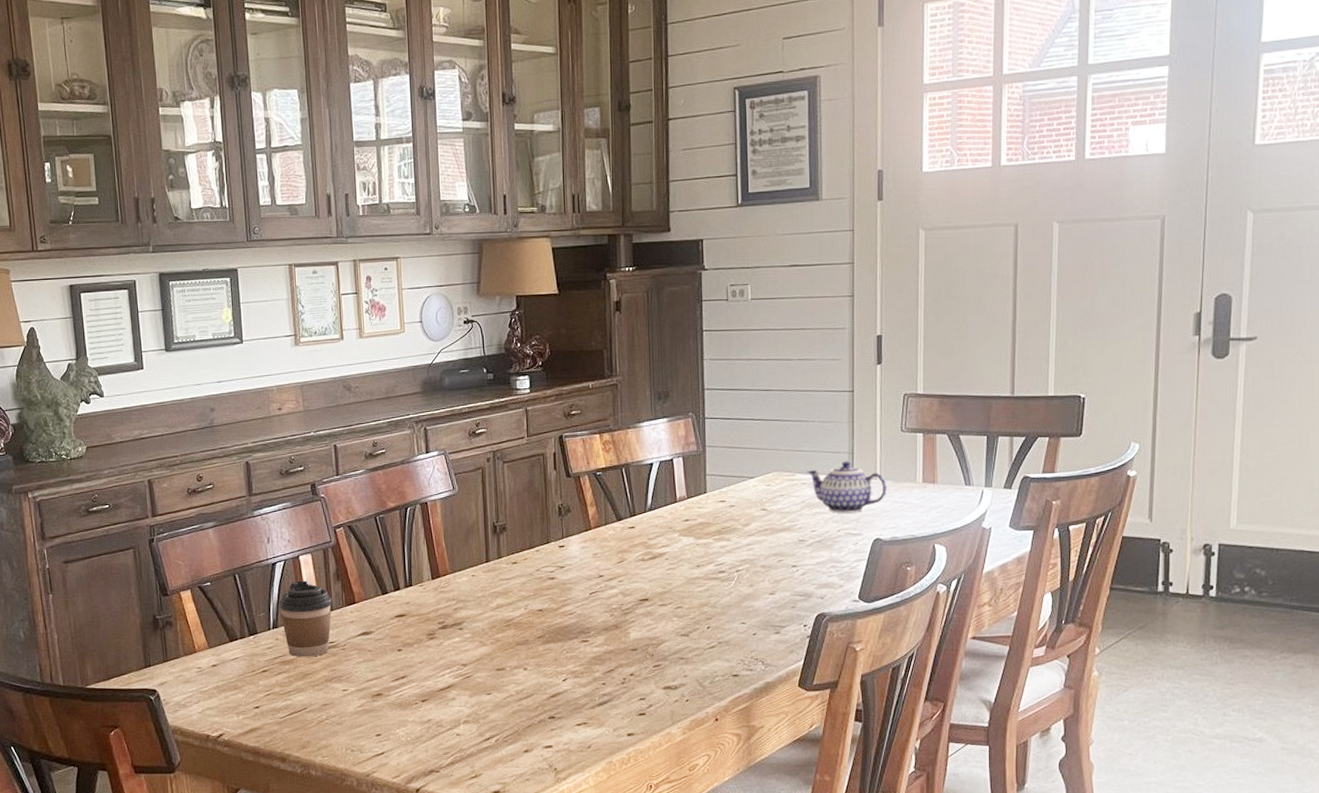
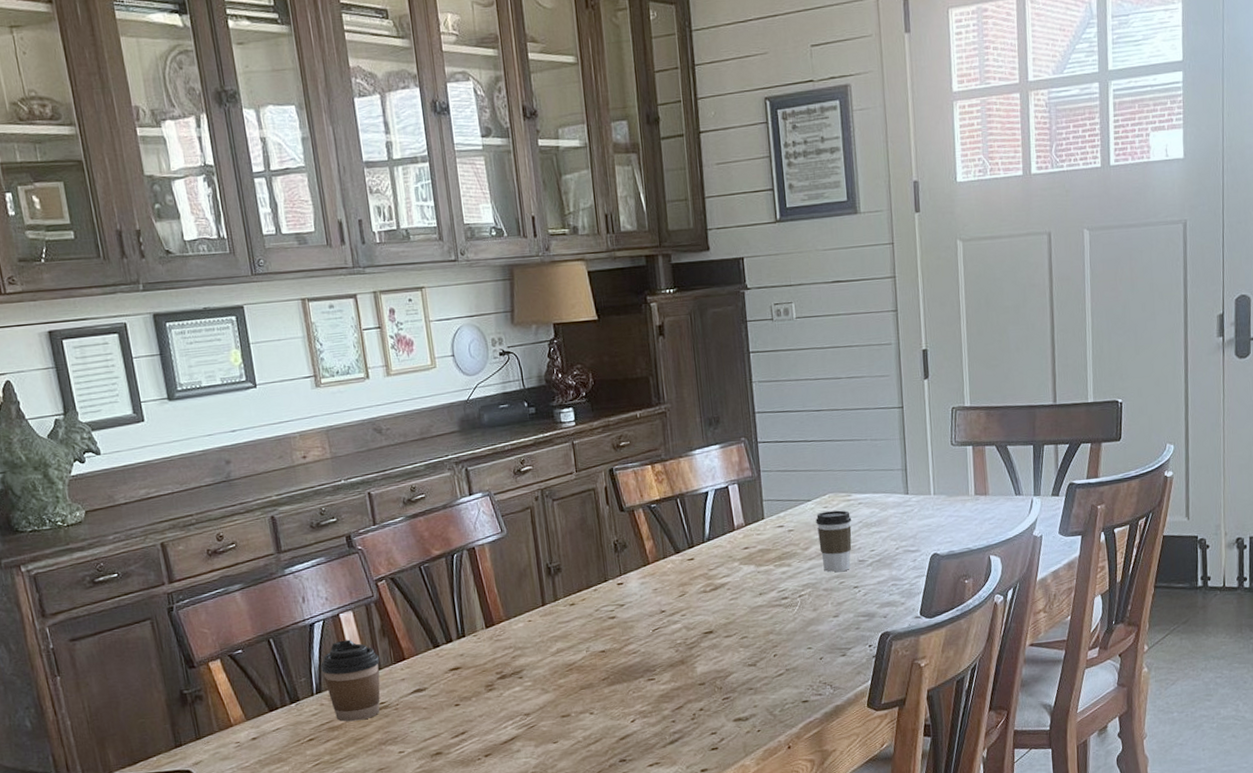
coffee cup: none [758,489,794,550] -> present [816,510,852,572]
teapot: present [806,461,887,513] -> none [862,478,942,531]

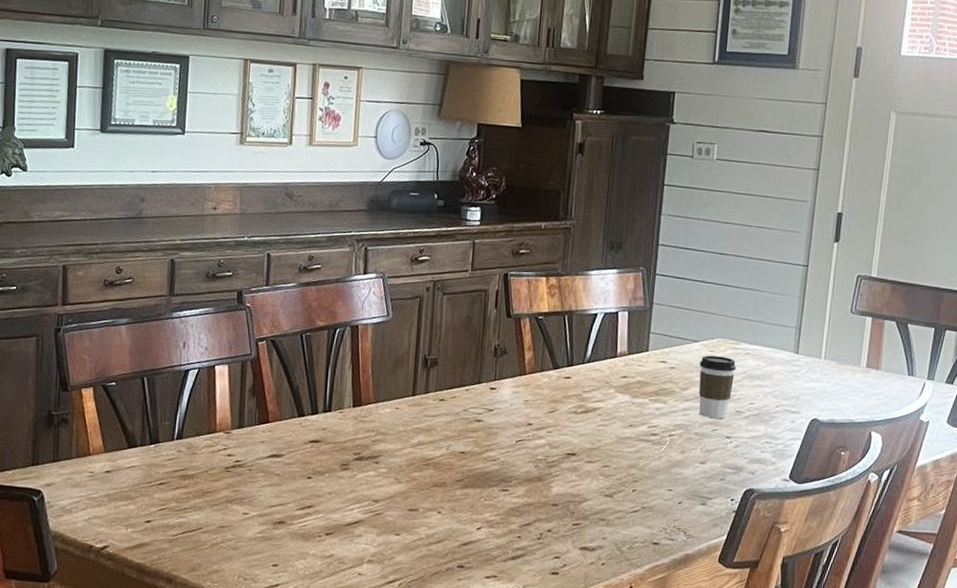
coffee cup: present [321,639,381,722] -> none [186,392,245,475]

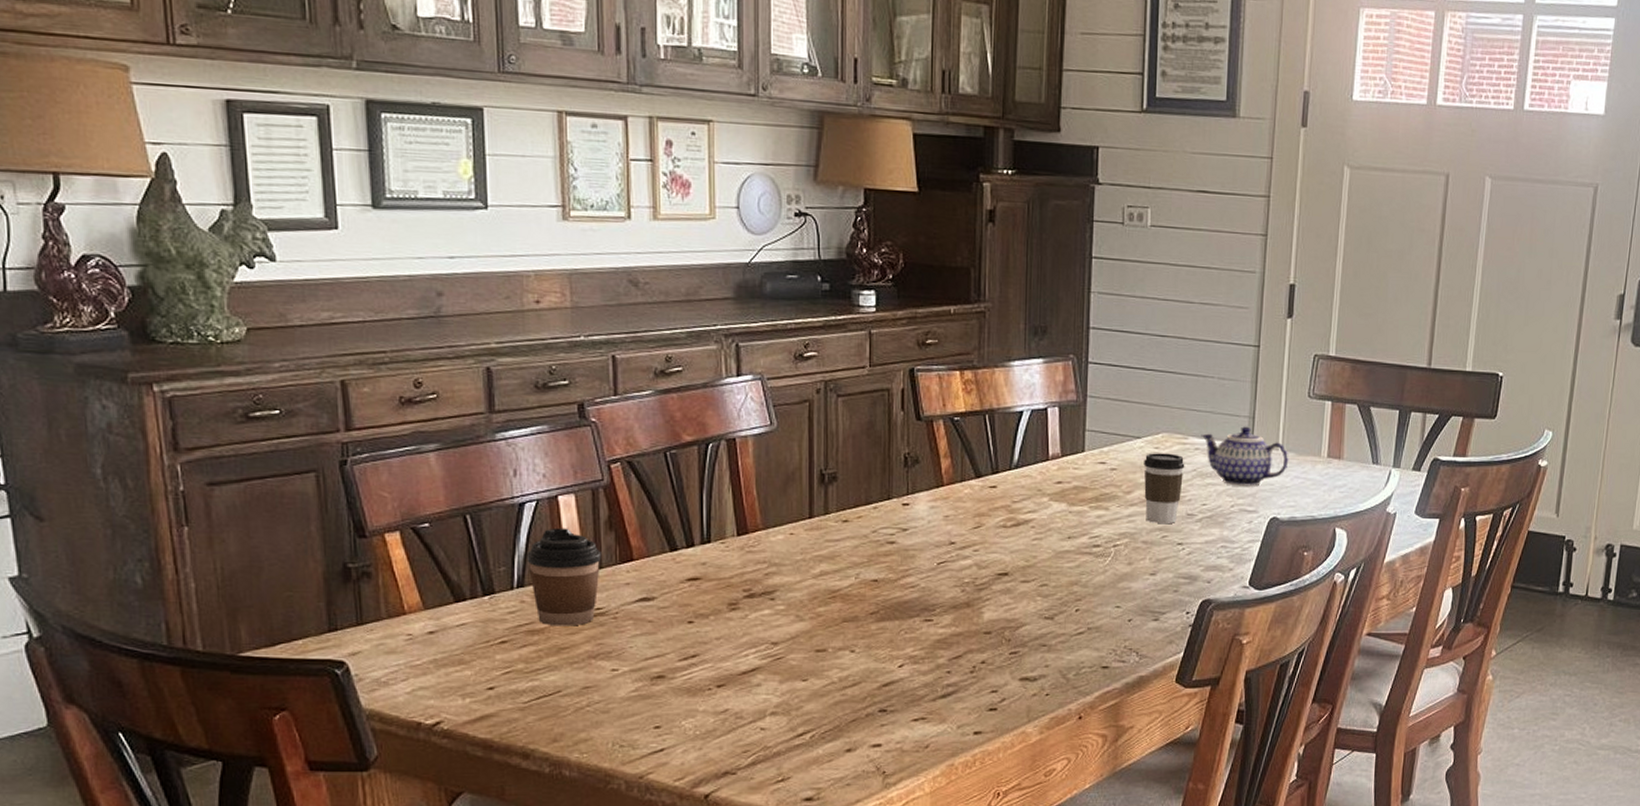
coffee cup: none [186,392,245,475] -> present [527,528,602,626]
teapot: none [752,336,831,390] -> present [1201,426,1289,487]

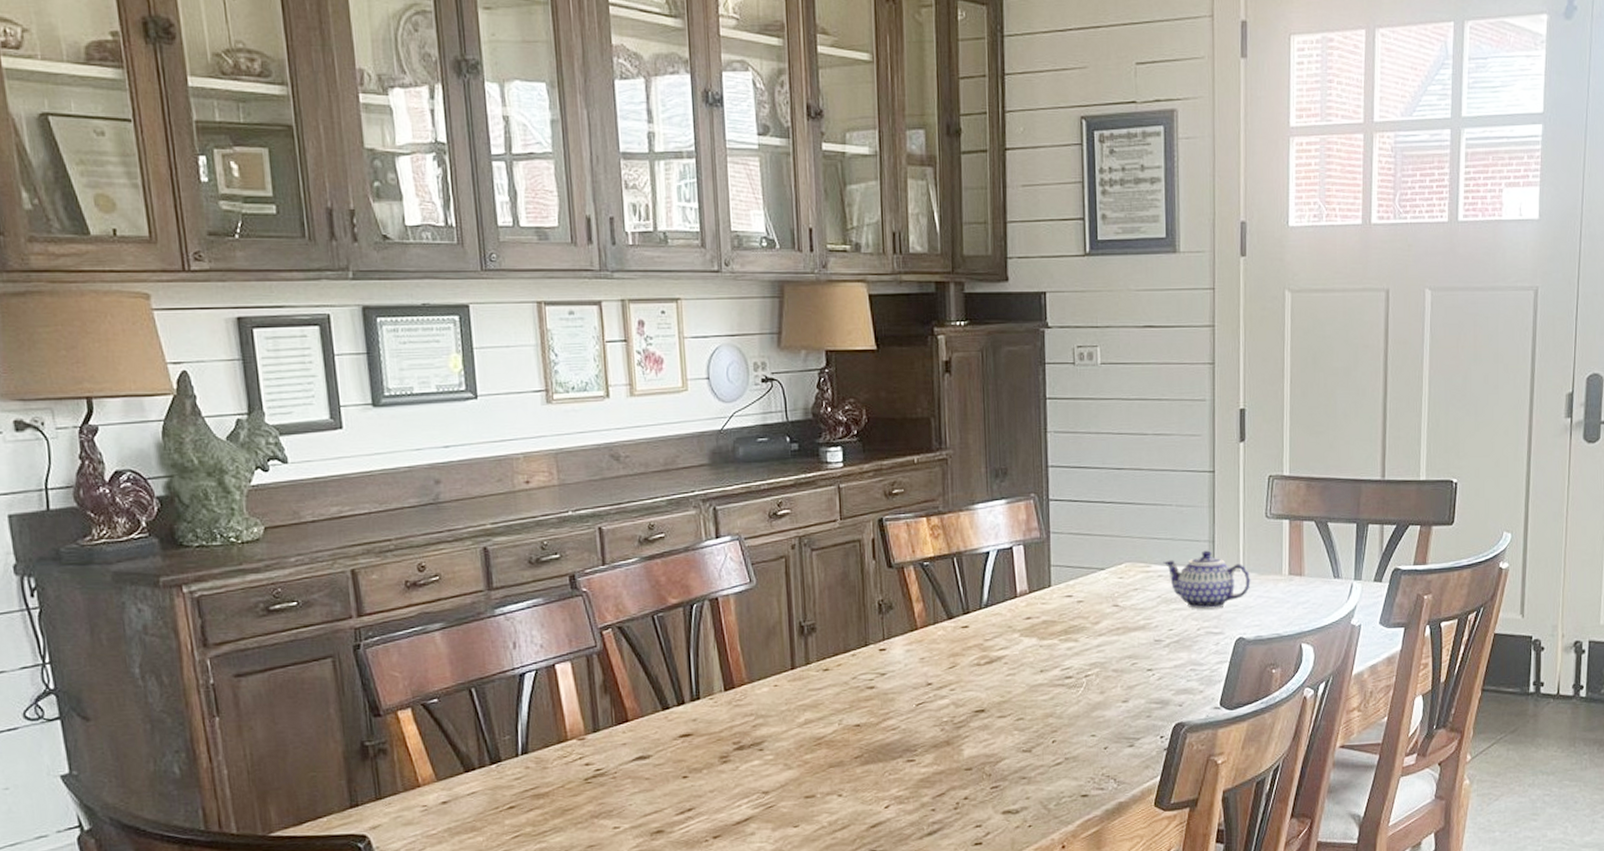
coffee cup: present [527,528,602,626] -> none [529,694,599,789]
coffee cup: present [1144,453,1185,523] -> none [1109,582,1150,651]

